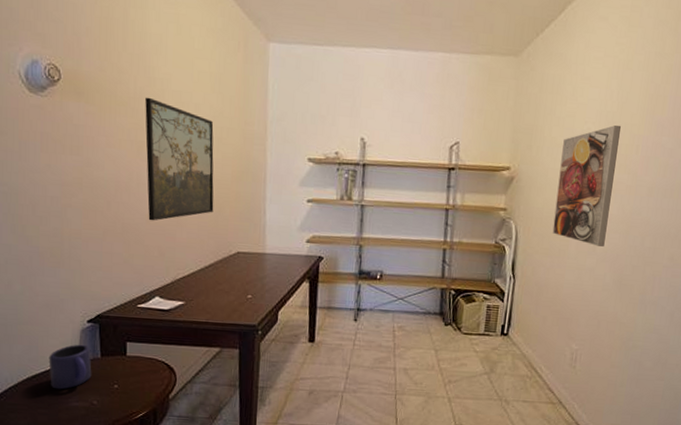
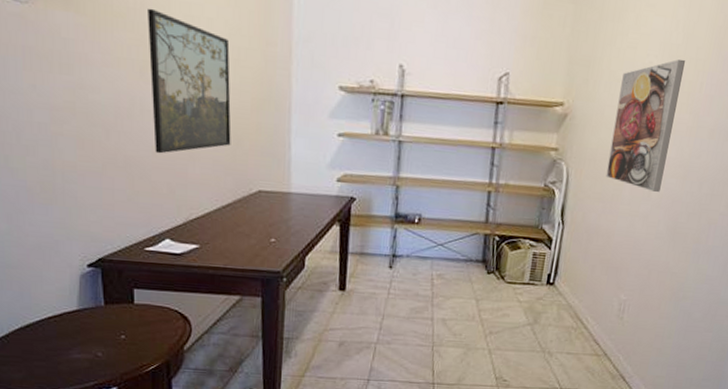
mug: present [49,344,92,390] -> none [44,290,95,340]

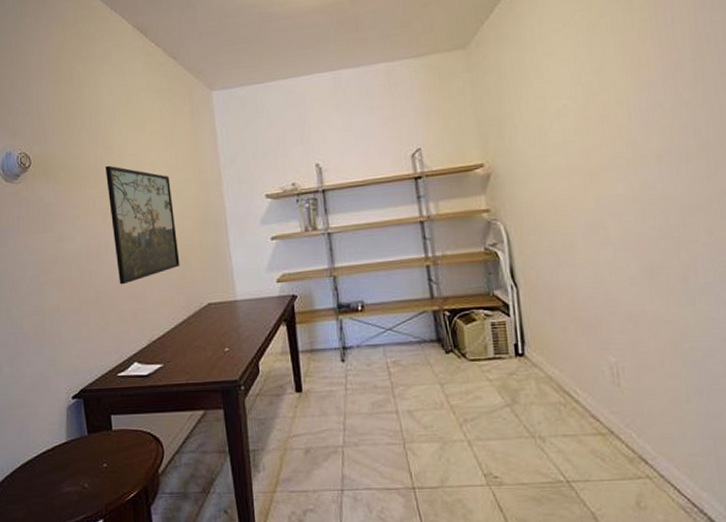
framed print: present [606,59,685,192] -> none [538,94,619,234]

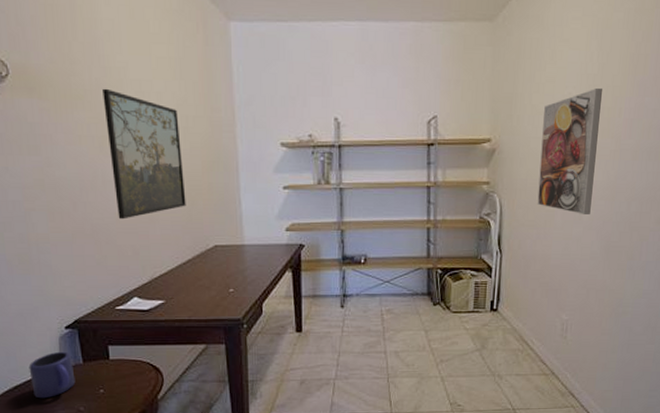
mug: none [39,423,81,475] -> present [28,351,76,399]
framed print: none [538,94,619,234] -> present [537,87,602,214]

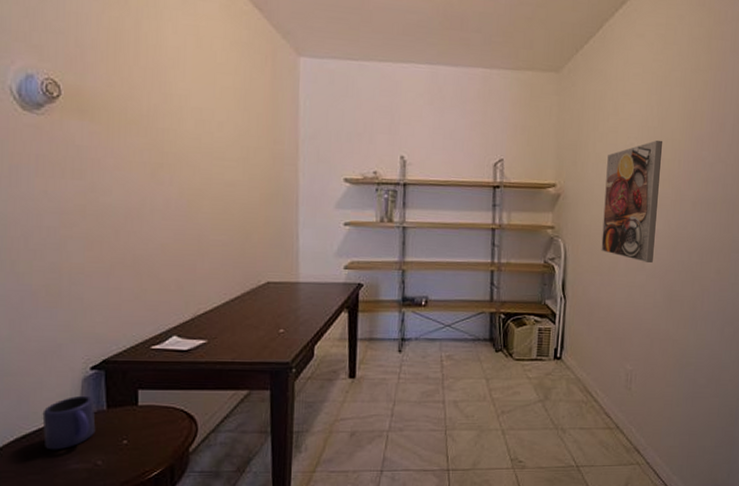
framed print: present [102,88,186,220] -> none [160,114,240,251]

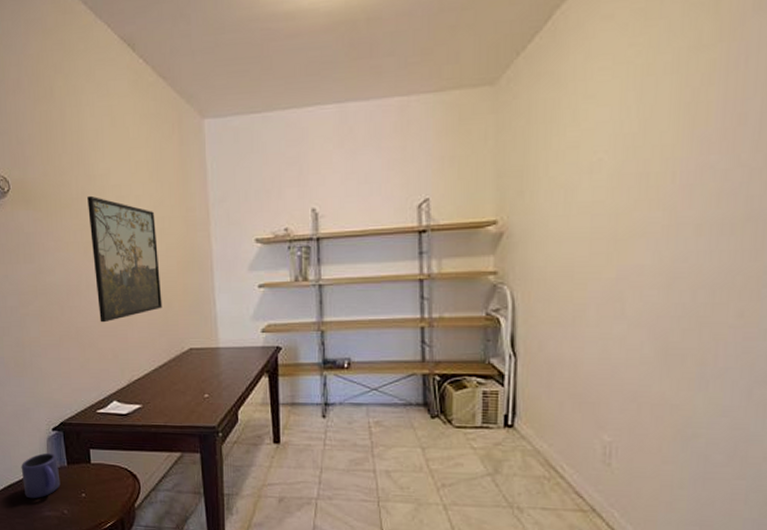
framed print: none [160,114,240,251] -> present [87,195,163,323]
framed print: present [601,140,662,263] -> none [561,148,646,308]

